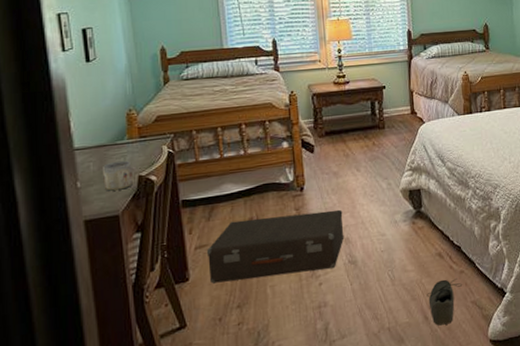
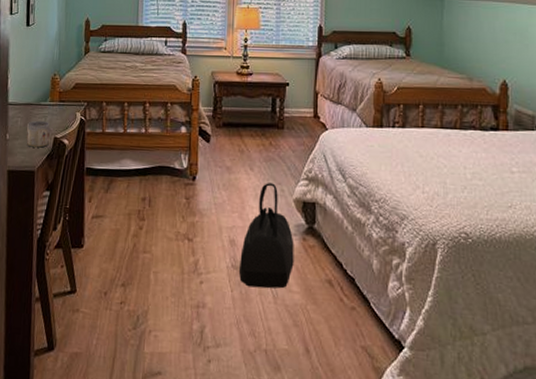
suitcase: present [206,209,345,284] -> none [101,198,231,269]
duffel bag: none [356,179,407,277] -> present [239,183,294,289]
shoe: present [427,278,463,326] -> none [310,311,353,365]

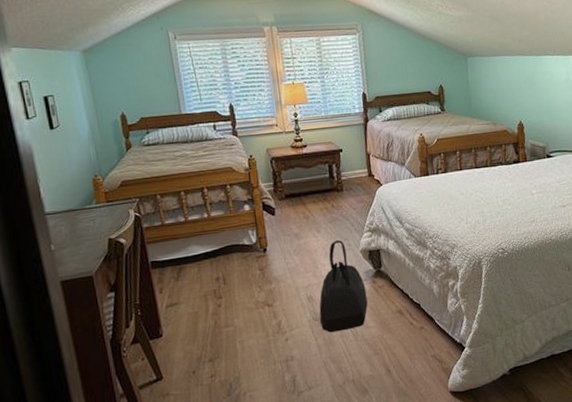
mug: present [26,120,50,148] -> none [74,224,104,254]

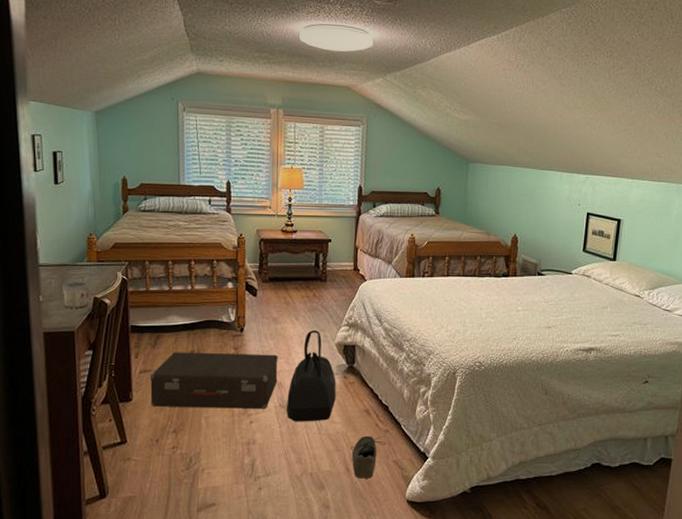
mug: none [74,224,104,254] -> present [63,281,89,308]
suitcase: none [177,269,308,339] -> present [149,352,278,410]
shoe: none [388,334,423,378] -> present [350,435,387,479]

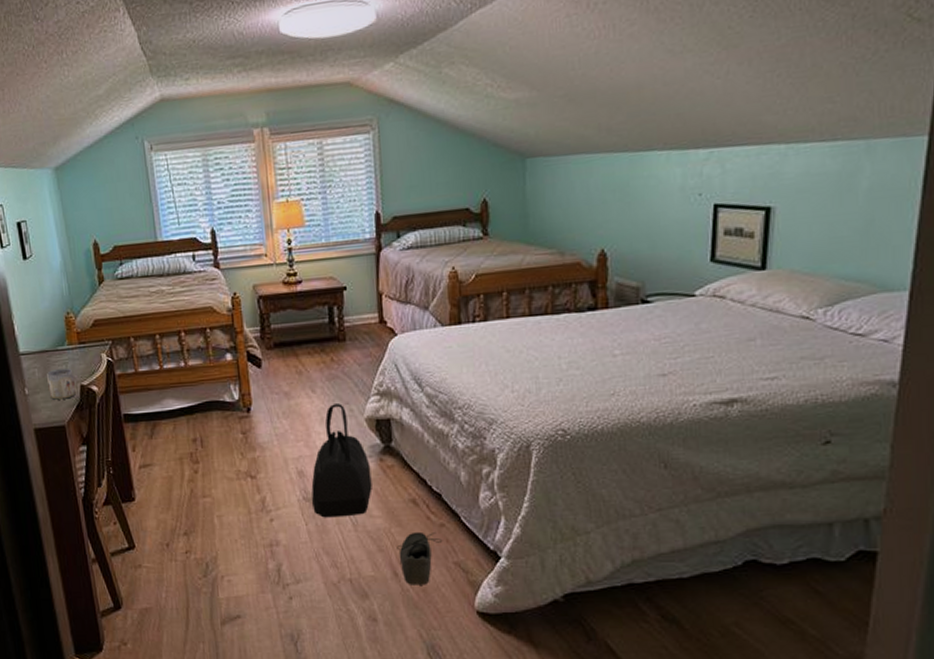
suitcase: present [149,352,278,410] -> none [150,436,298,506]

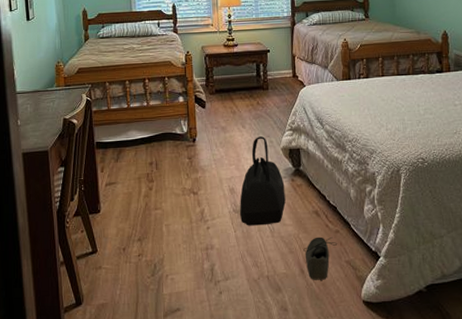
mug: present [47,368,76,400] -> none [37,104,59,130]

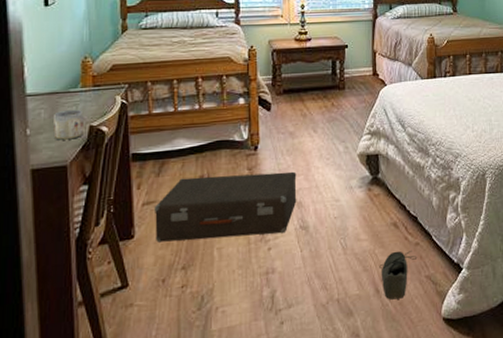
mug: none [37,104,59,130] -> present [53,109,84,140]
suitcase: none [114,161,230,217] -> present [153,171,297,242]
duffel bag: present [240,136,286,226] -> none [308,142,361,244]

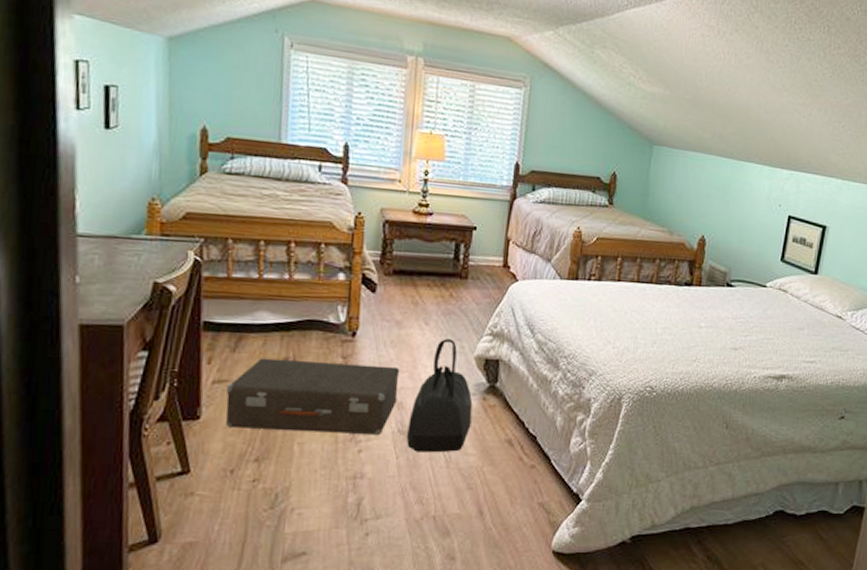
mug: present [53,109,84,140] -> none [109,259,147,296]
duffel bag: none [308,142,361,244] -> present [407,339,473,453]
shoe: present [379,251,418,300] -> none [486,471,532,524]

